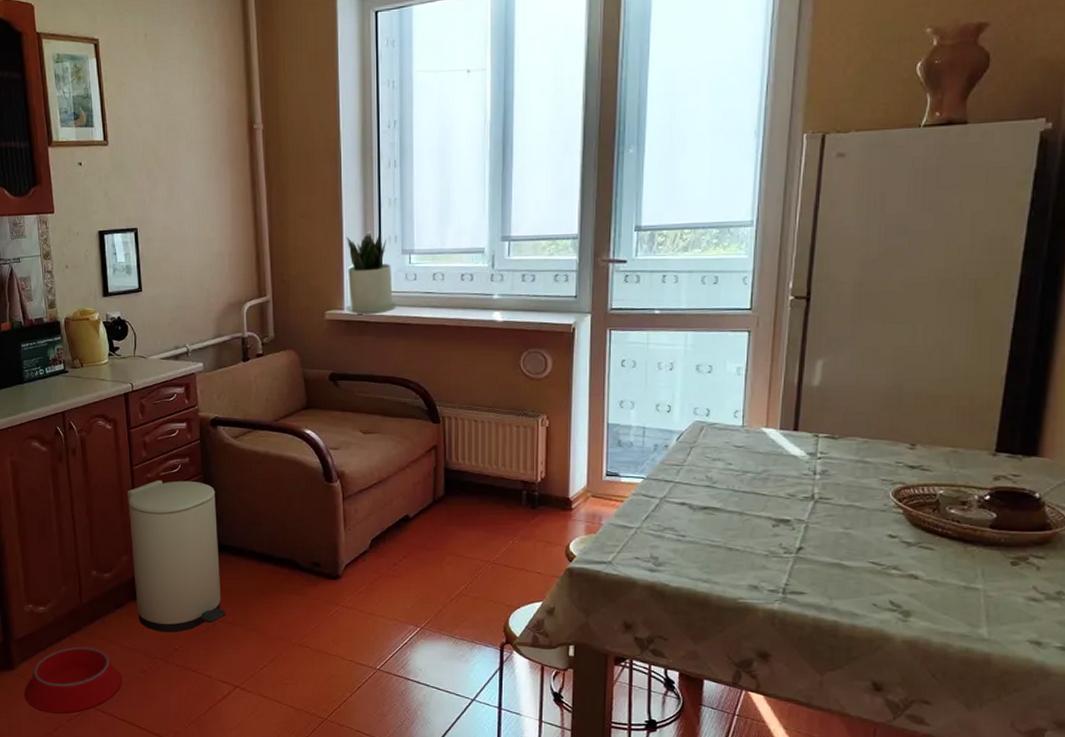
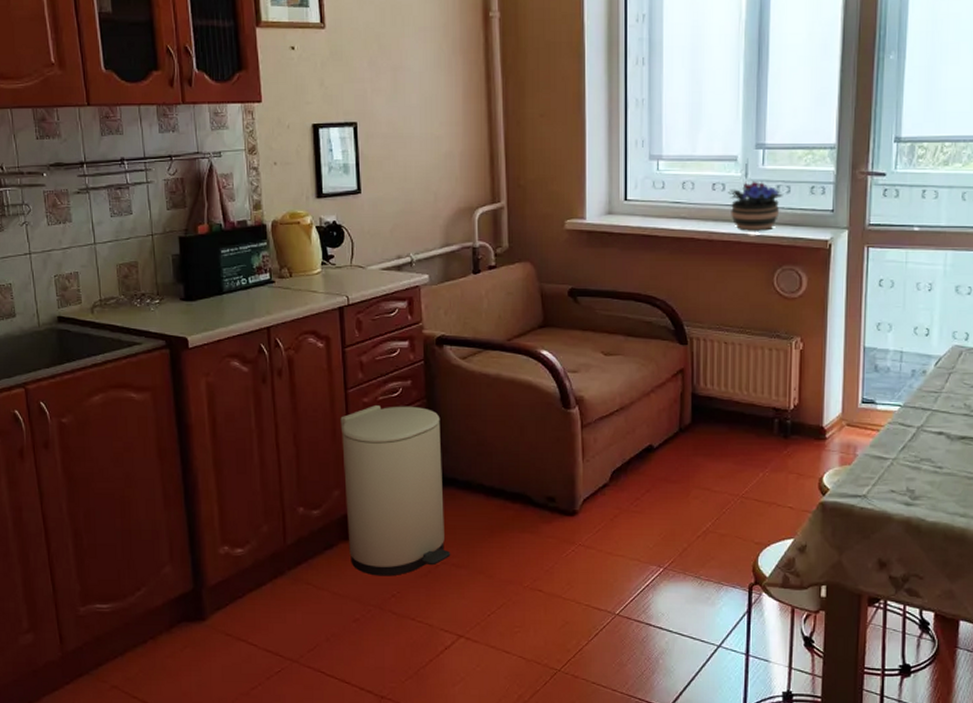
pet bowl: present [24,646,122,714] -> none [217,593,331,670]
planter: present [346,232,398,315] -> none [588,135,644,225]
potted flower: none [475,270,528,320] -> present [727,180,783,234]

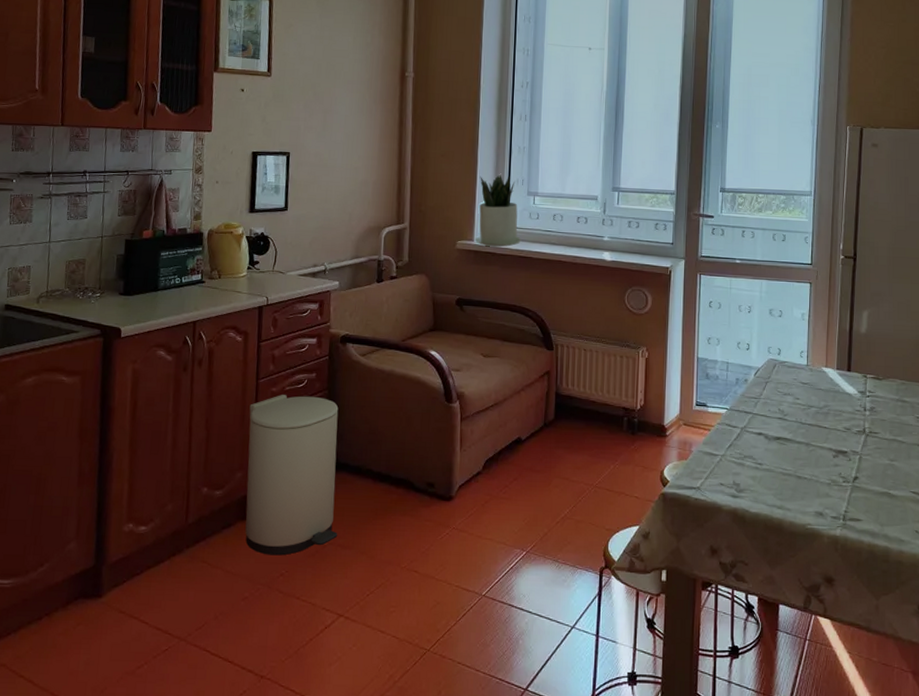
planter: none [588,135,644,225] -> present [475,174,522,247]
potted flower: present [727,180,783,234] -> none [589,216,633,259]

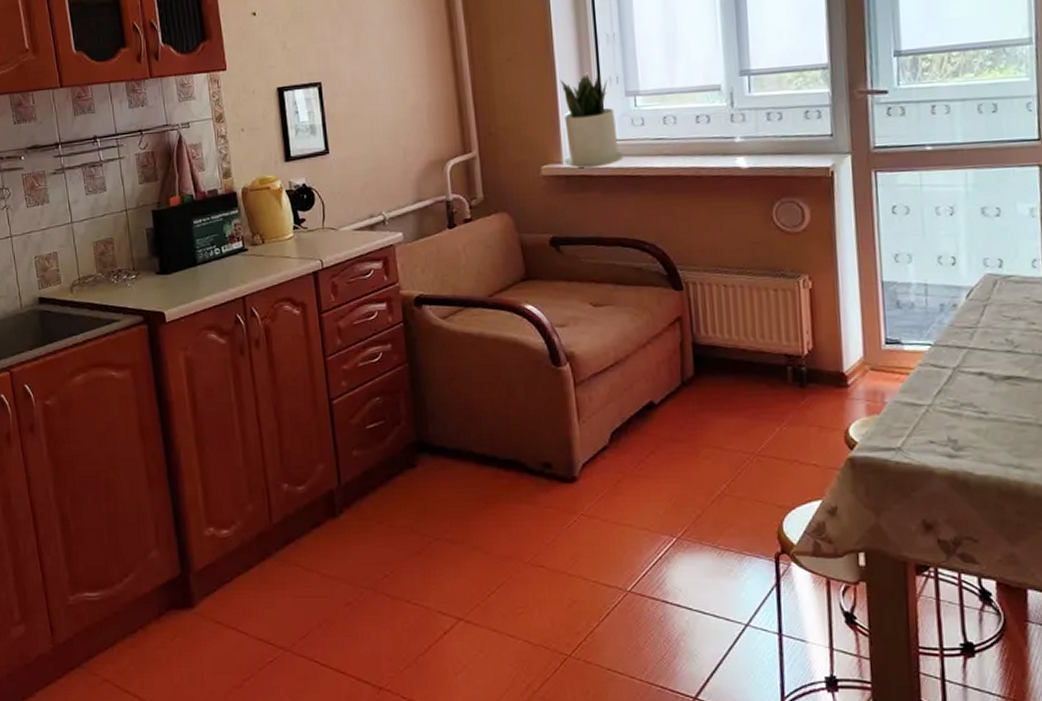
pedal bin: present [245,395,339,556] -> none [320,371,444,555]

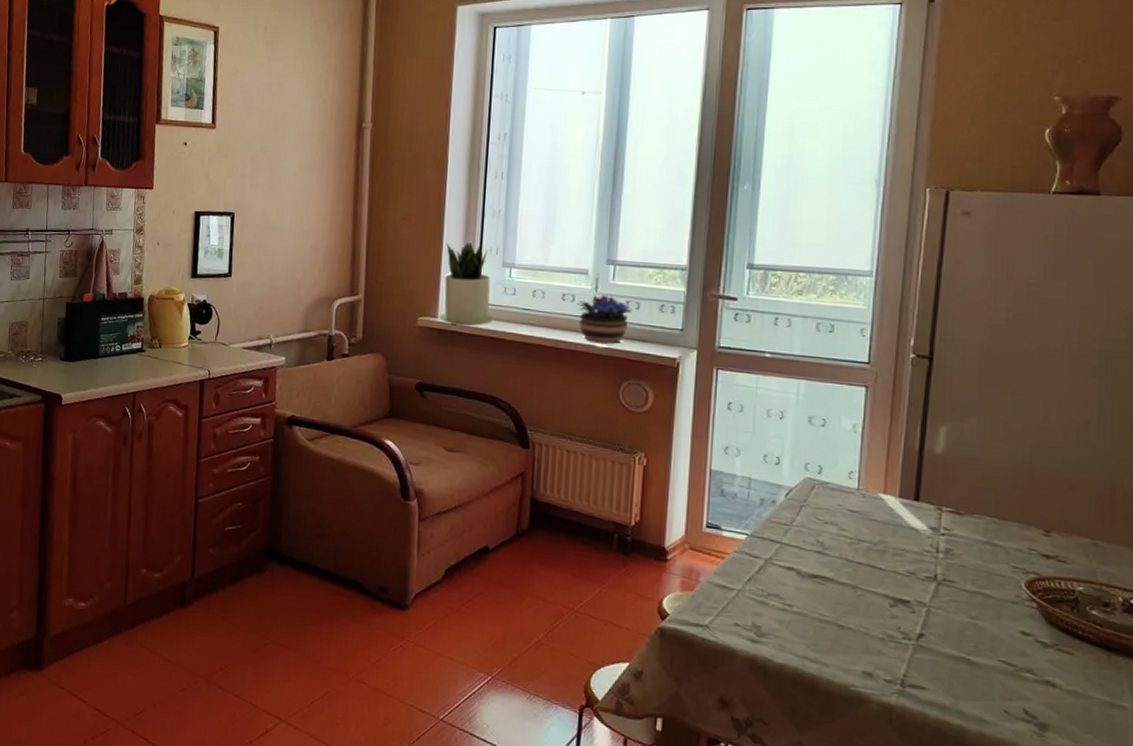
potted flower: none [712,109,775,166] -> present [576,294,632,346]

